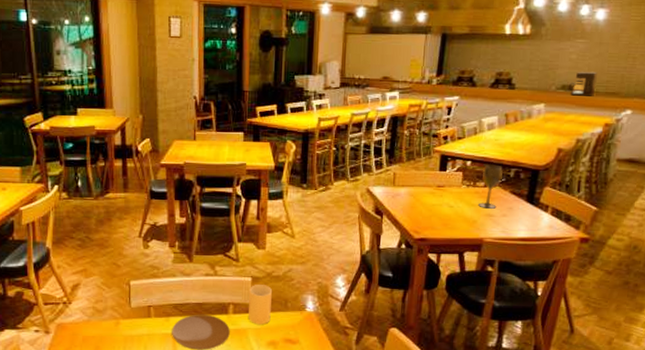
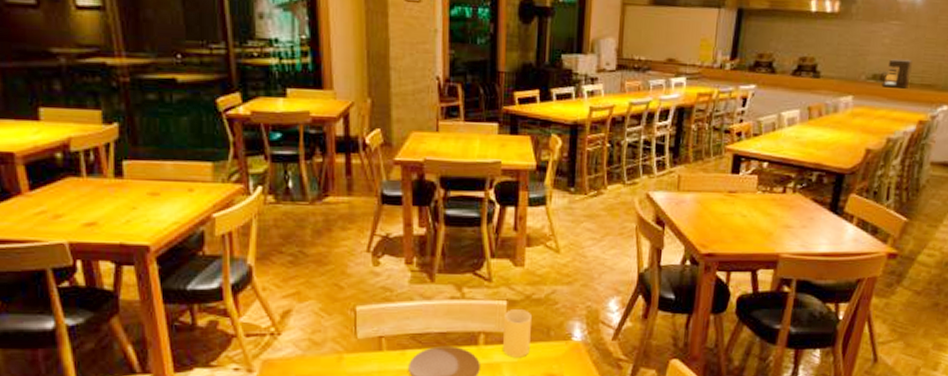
wine glass: present [478,163,504,209] -> none [775,165,805,219]

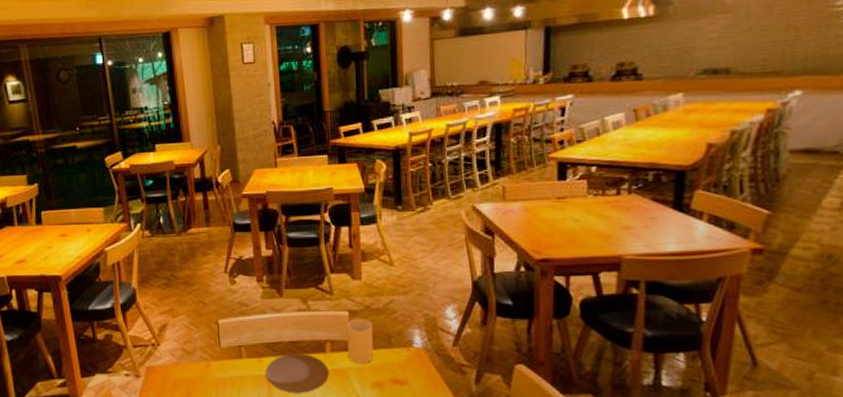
coffee maker: present [881,58,912,88] -> none [713,49,749,80]

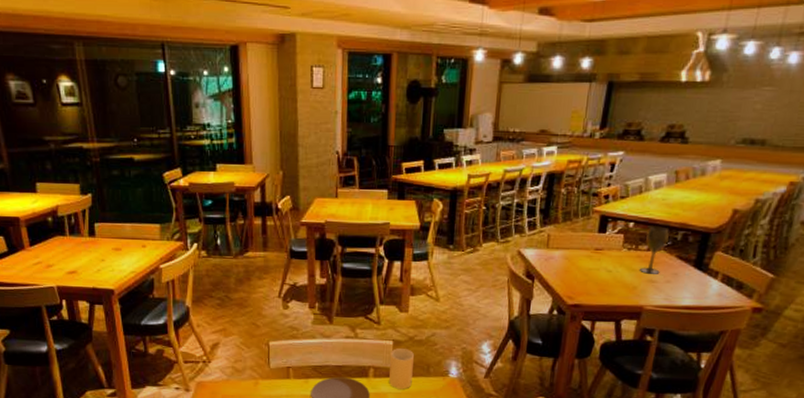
wine glass: none [611,167,639,220] -> present [640,225,670,274]

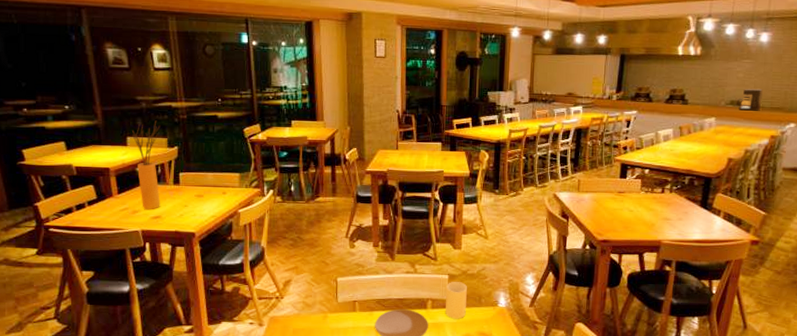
vase: none [41,164,76,265] -> present [132,120,161,210]
wine glass: present [640,225,670,274] -> none [656,171,679,213]
coffee maker: none [751,123,785,151] -> present [737,88,763,111]

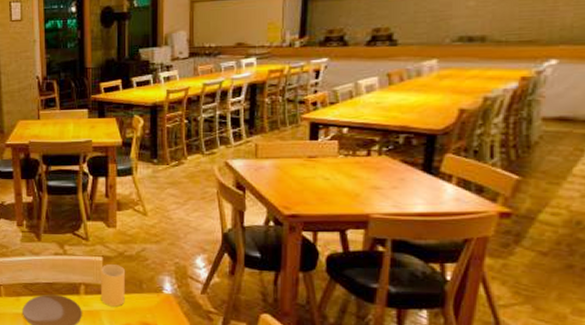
coffee maker: present [737,88,763,111] -> none [469,18,505,48]

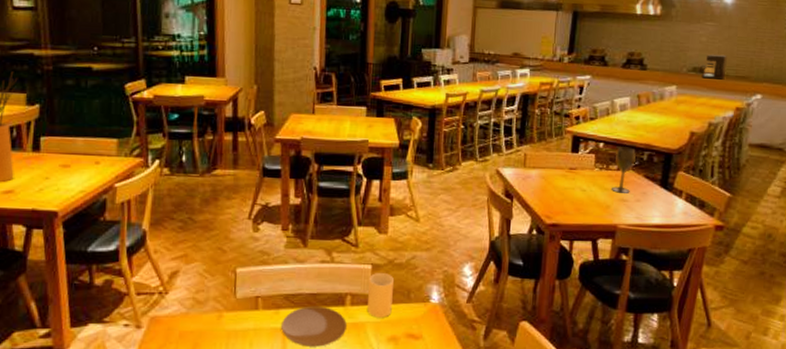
wine glass: none [361,129,390,180] -> present [612,145,637,193]
coffee maker: none [469,18,505,48] -> present [700,54,727,80]

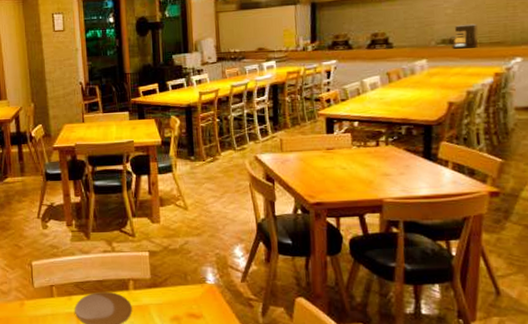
cup: present [367,273,394,318] -> none [148,259,172,300]
wine glass: present [612,145,637,193] -> none [371,122,394,168]

